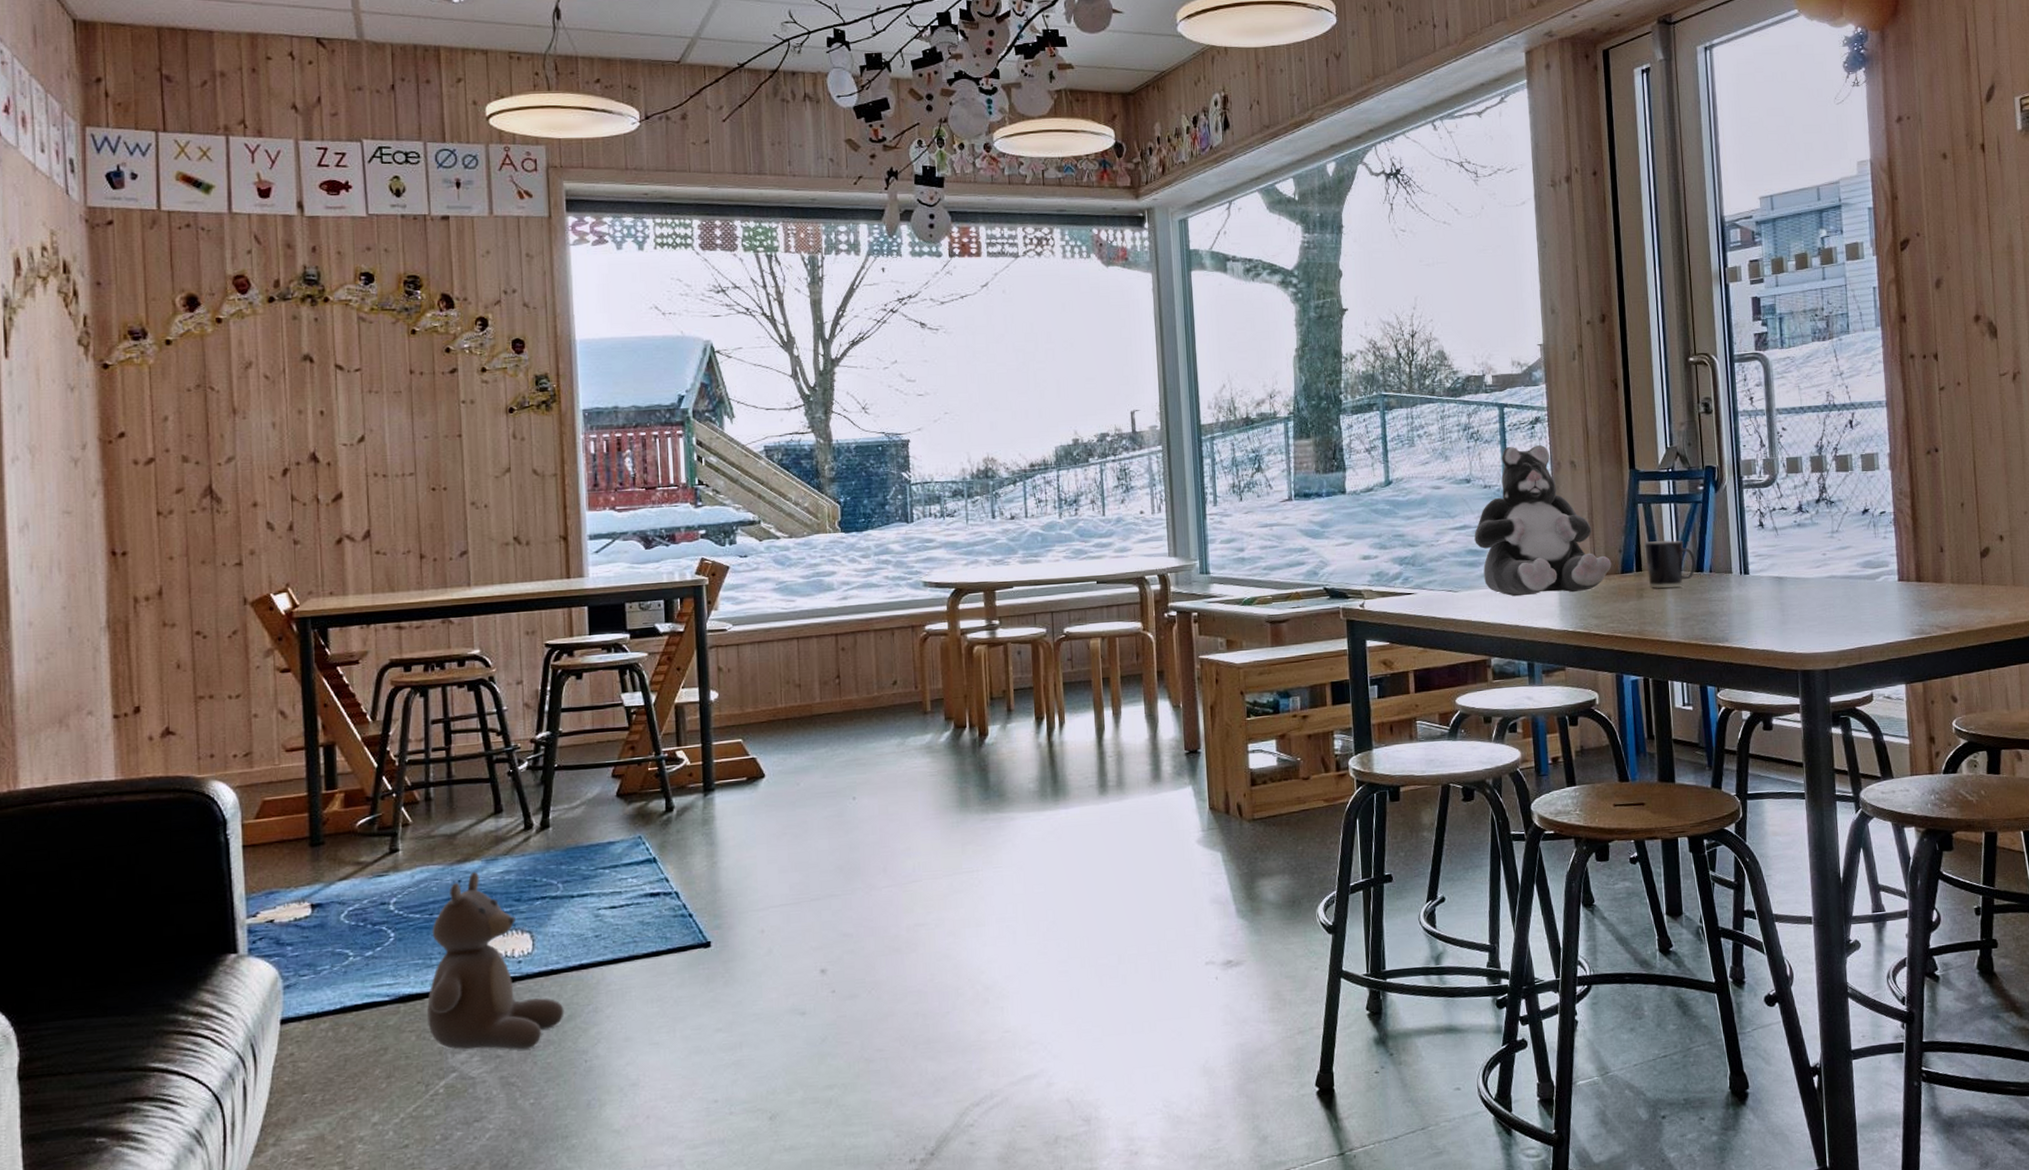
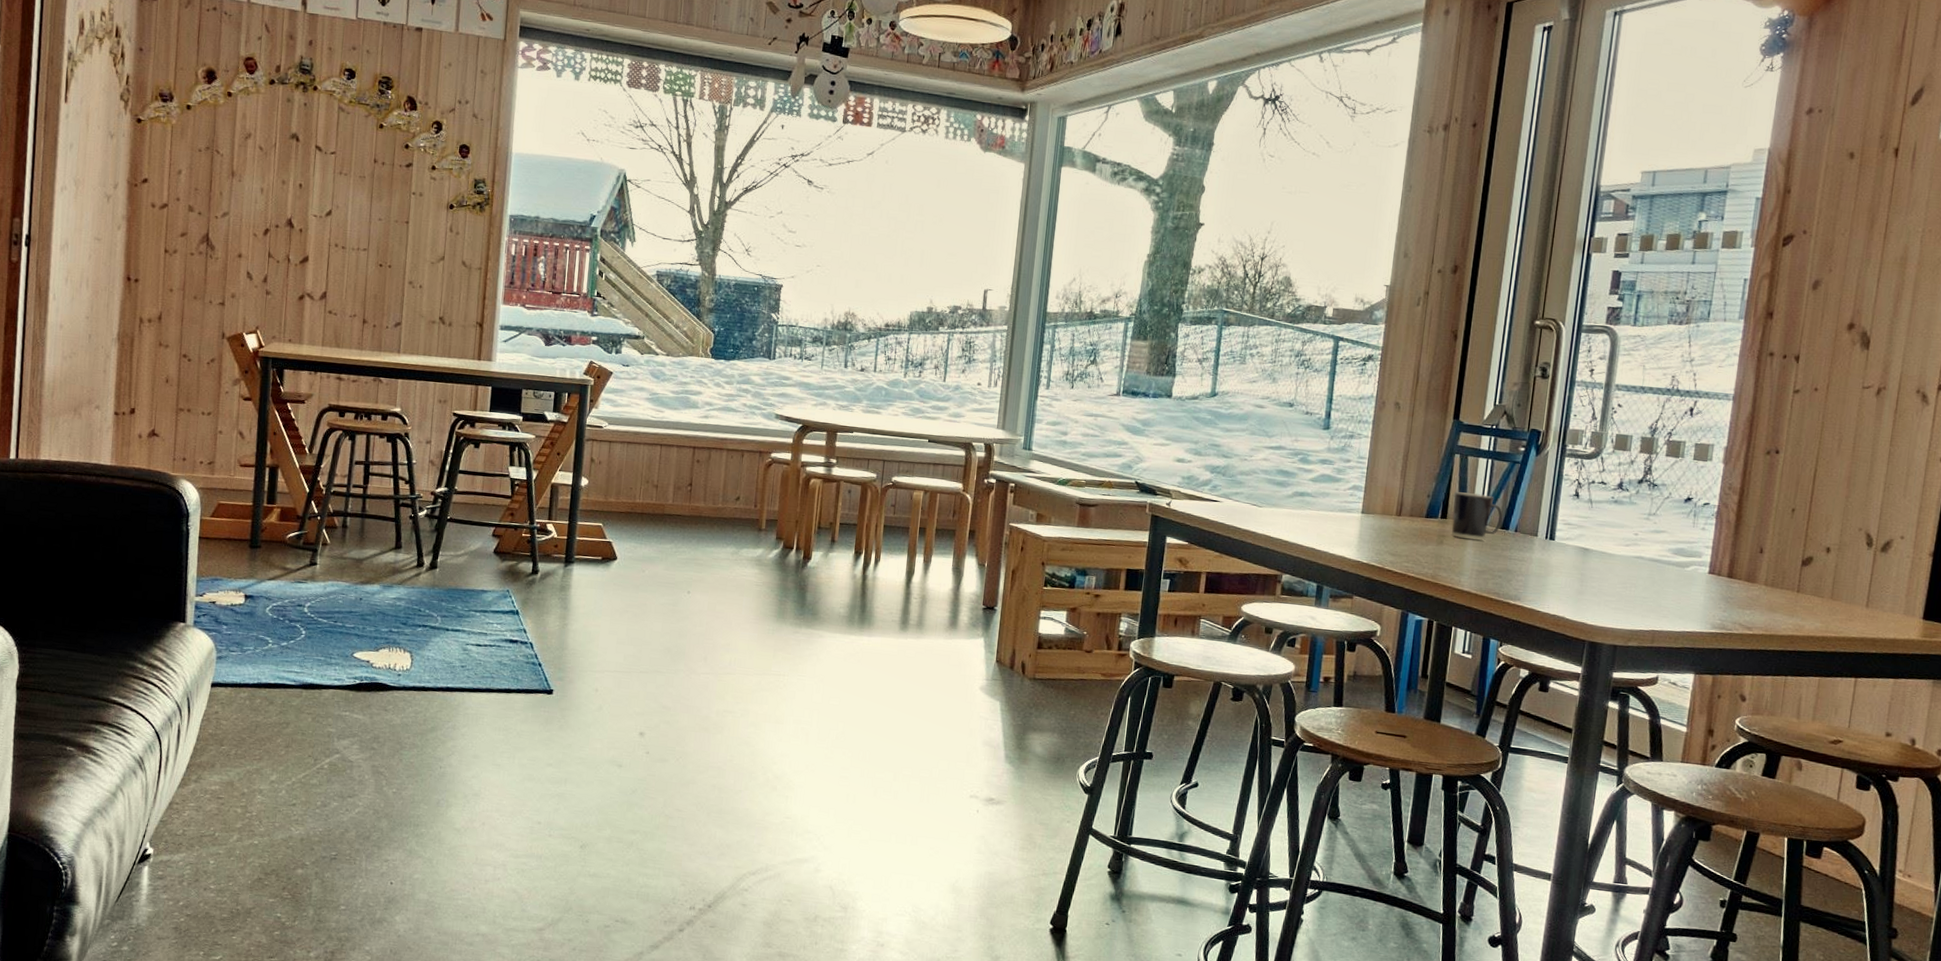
teddy bear: present [427,872,564,1050] -> none [322,594,429,748]
plush toy: present [1474,445,1612,597] -> none [1287,379,1418,528]

